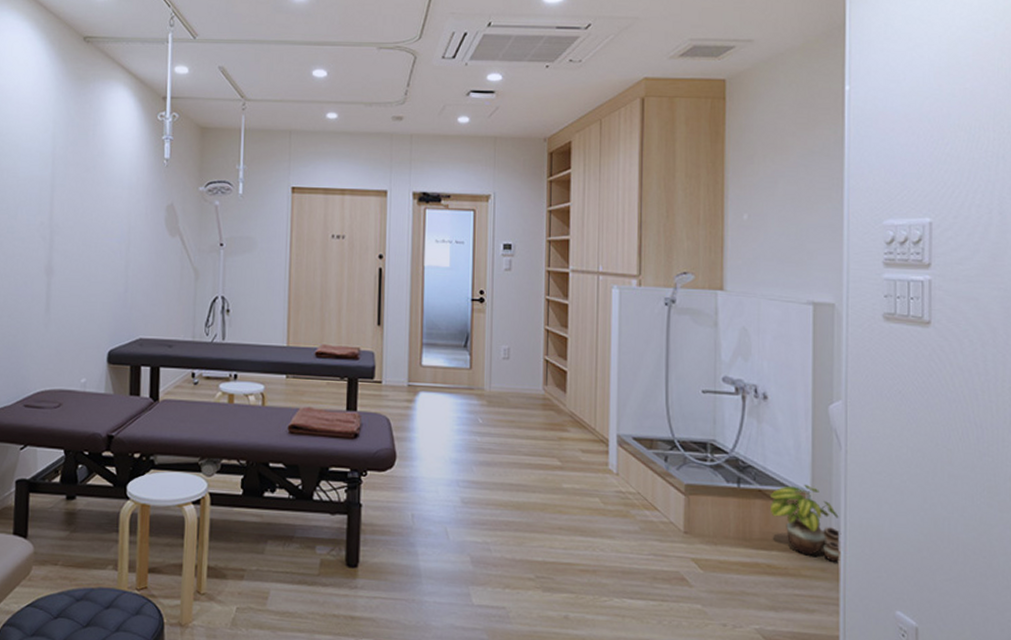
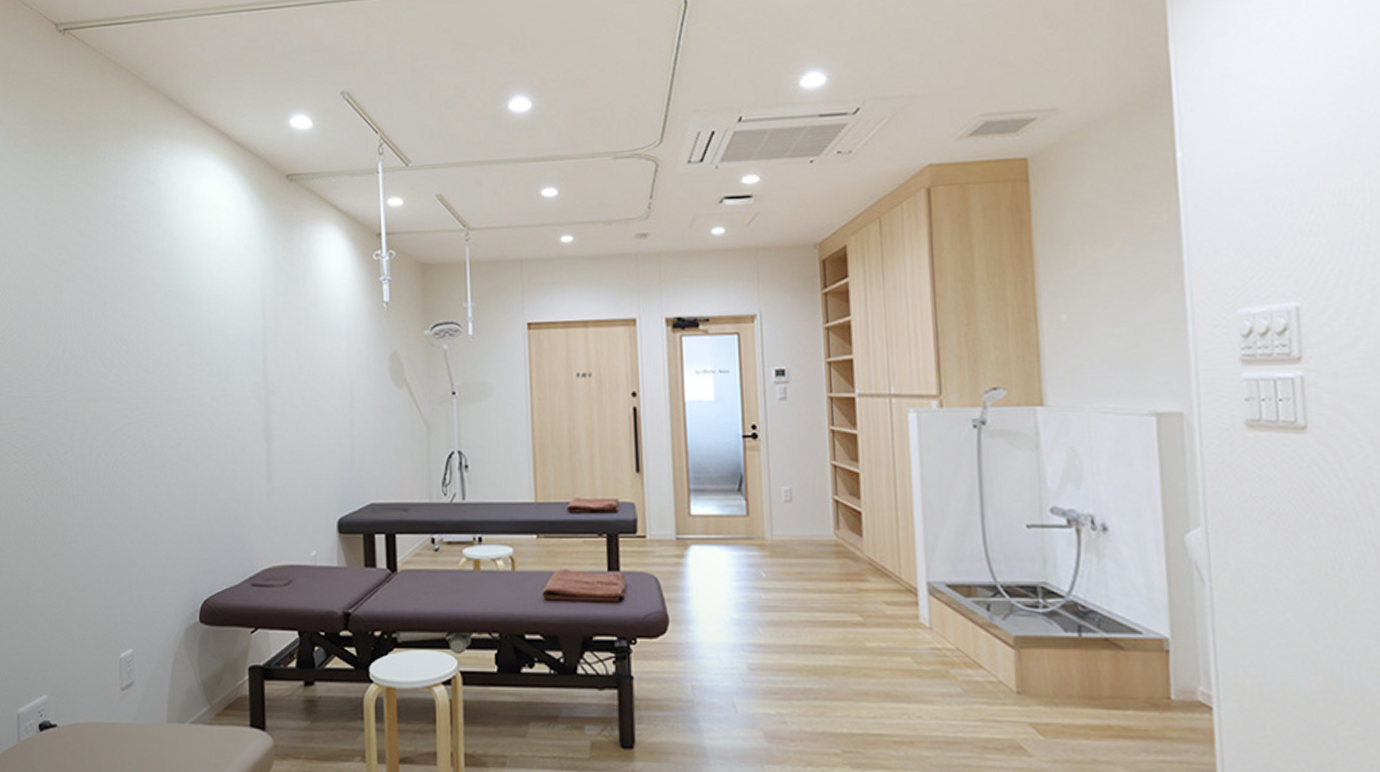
potted plant: present [769,484,842,562] -> none [1119,629,1213,720]

